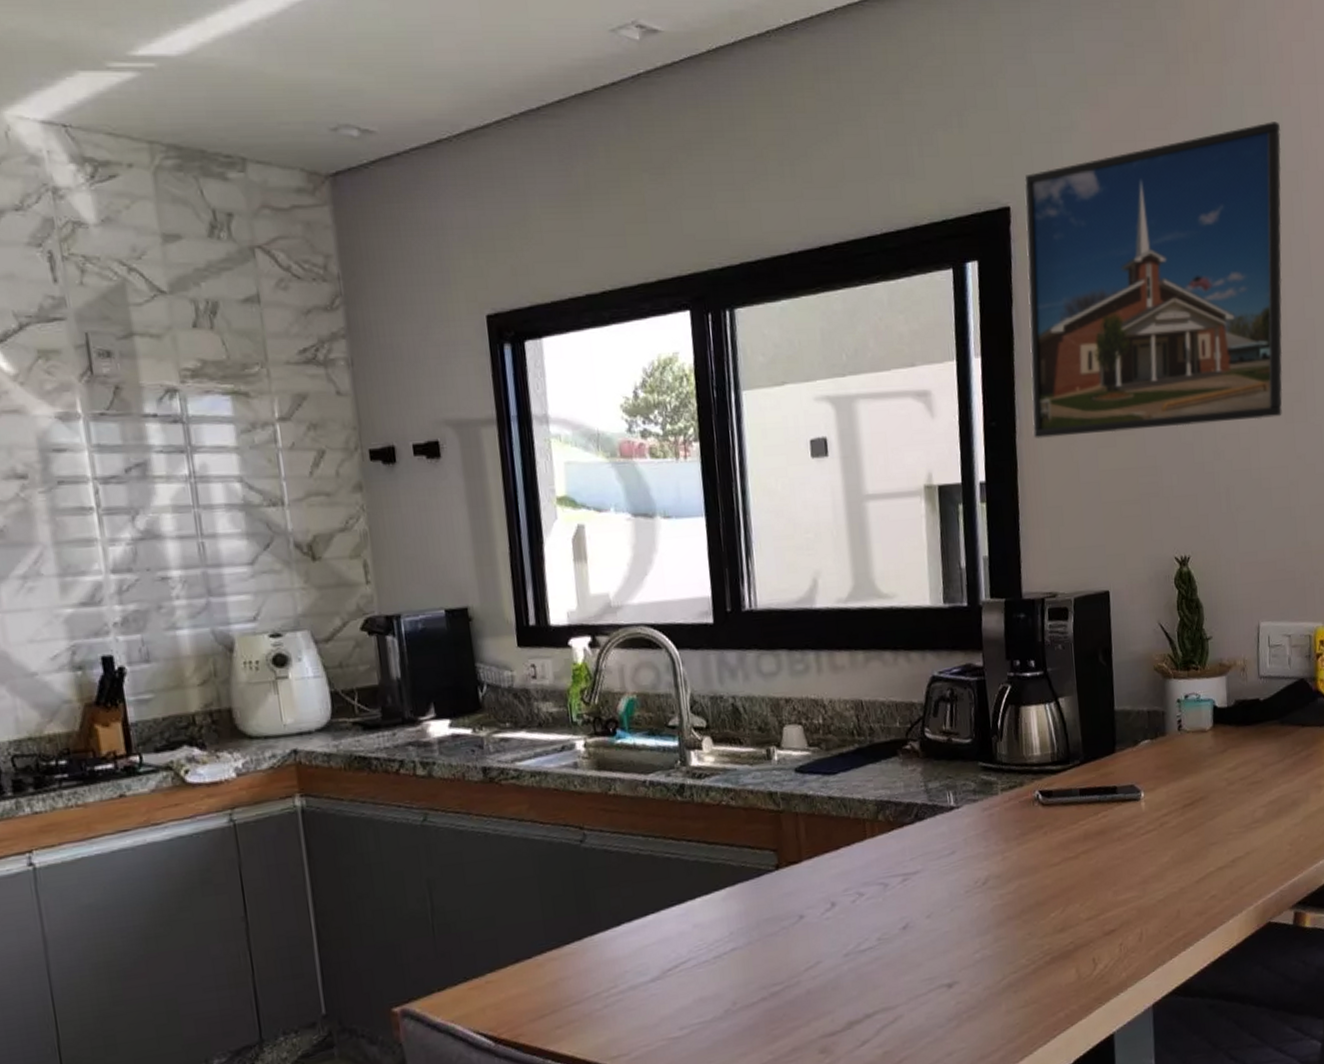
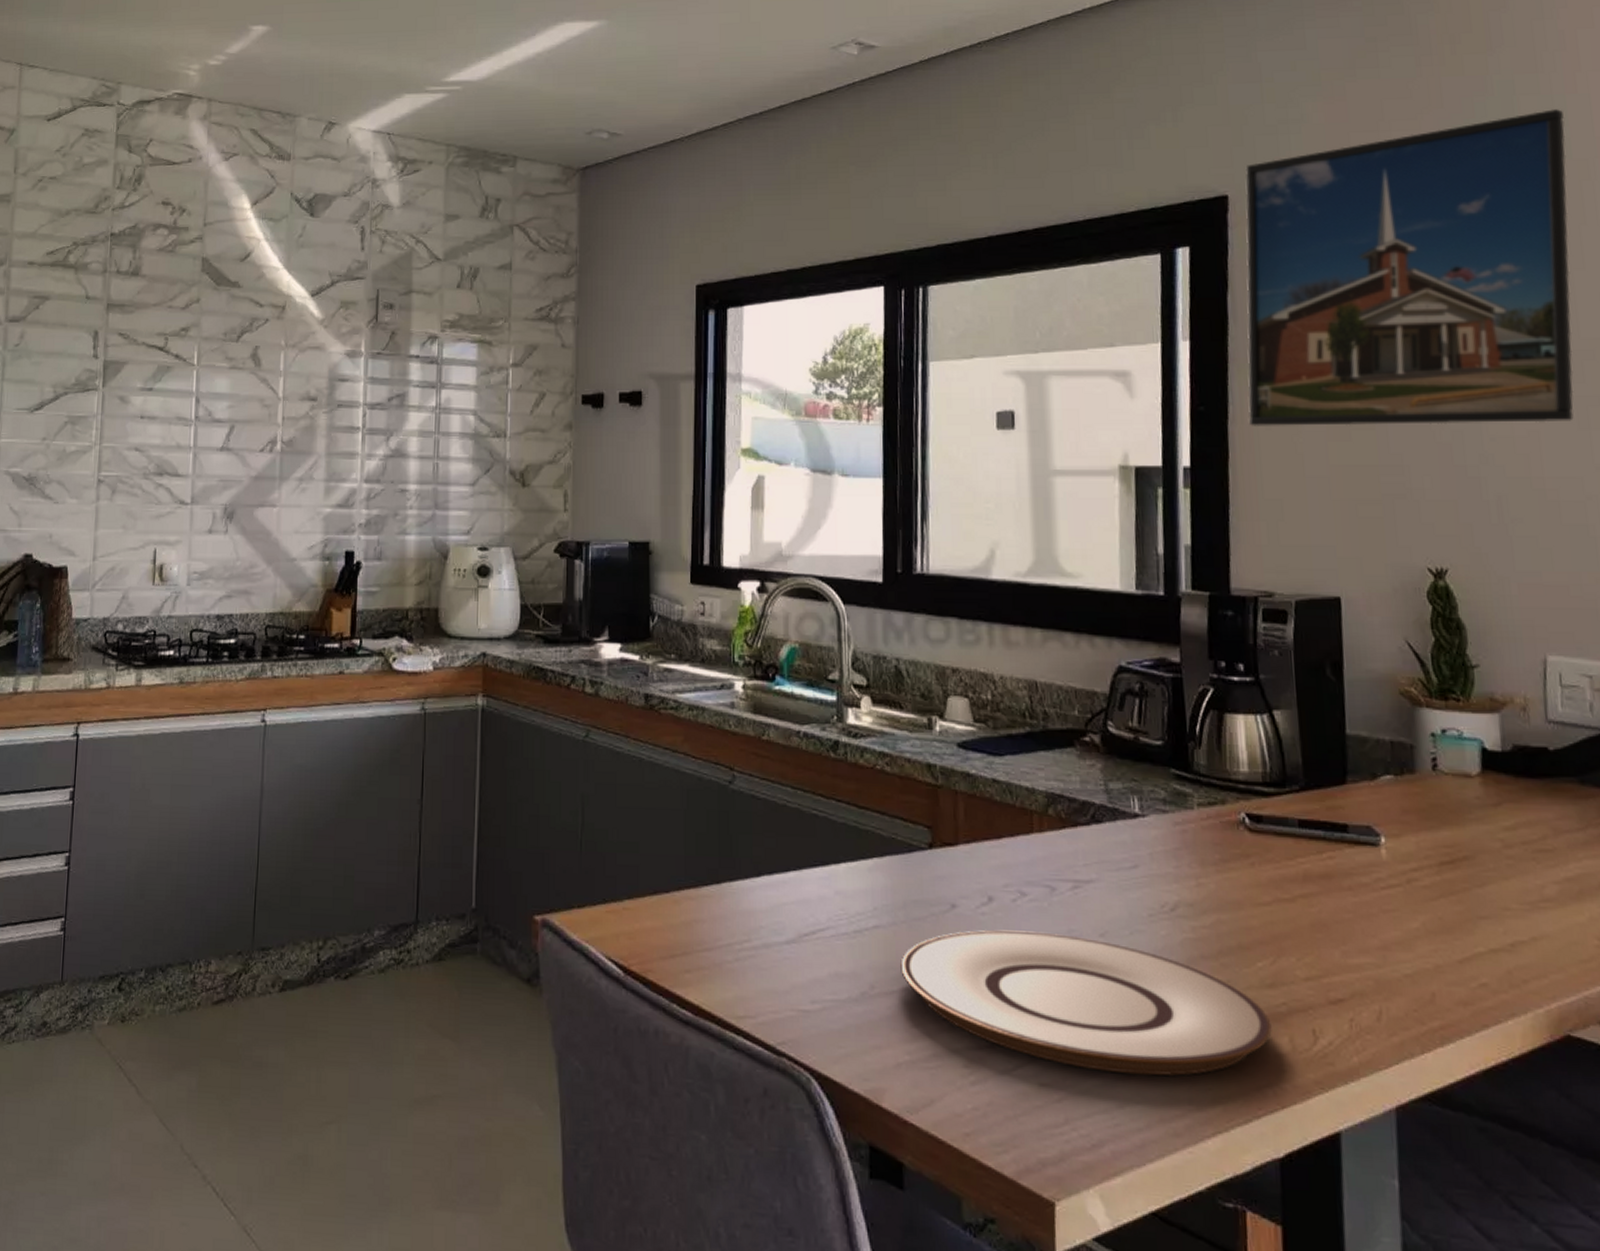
plate: none [758,921,1063,1032] -> present [900,930,1272,1076]

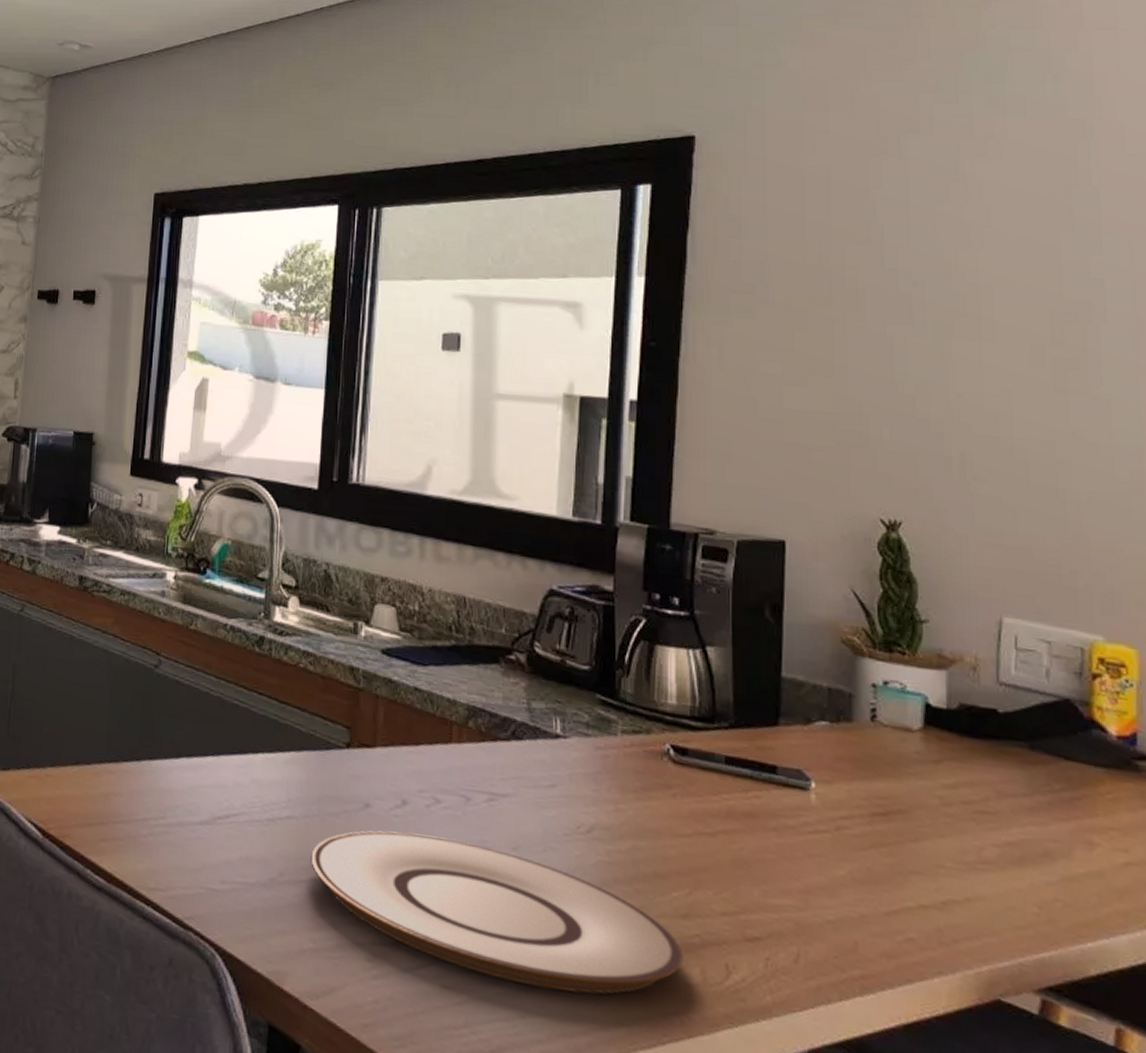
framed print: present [1245,109,1574,426] -> none [700,67,1062,383]

